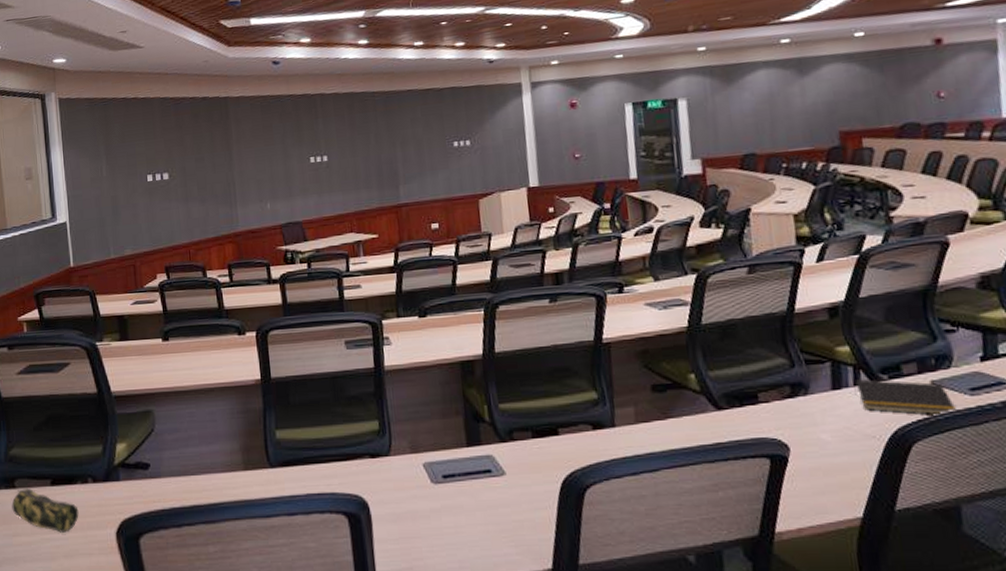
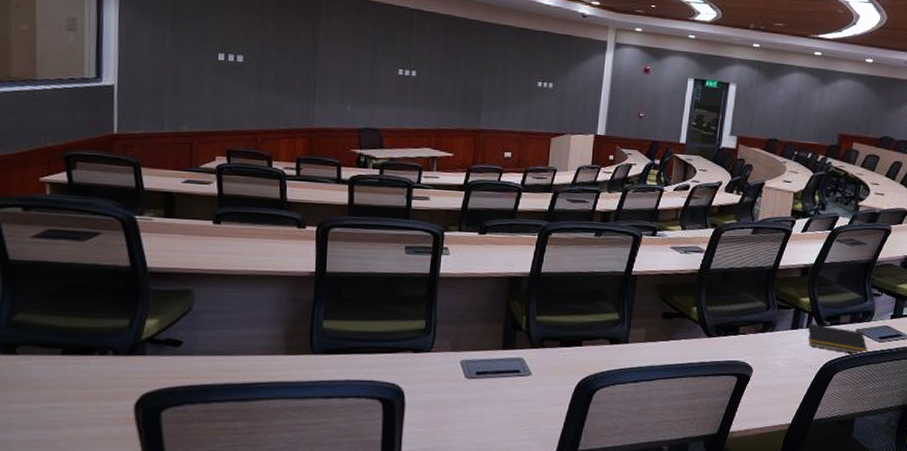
pencil case: present [12,487,79,533] -> none [10,355,93,402]

